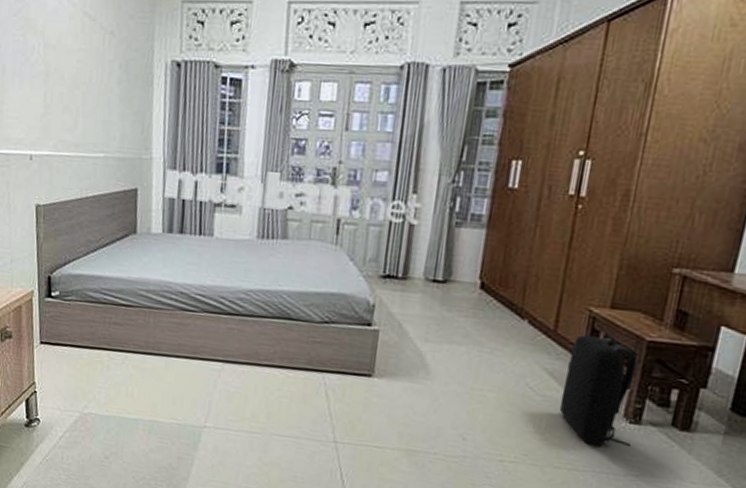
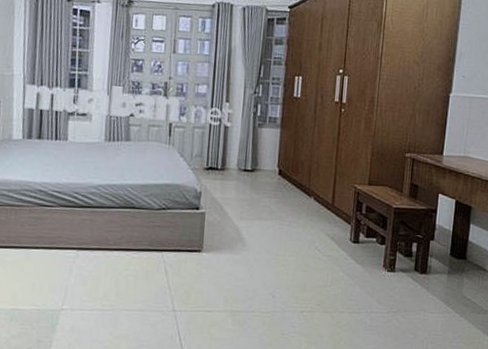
backpack: present [559,333,638,448] -> none [340,204,389,293]

